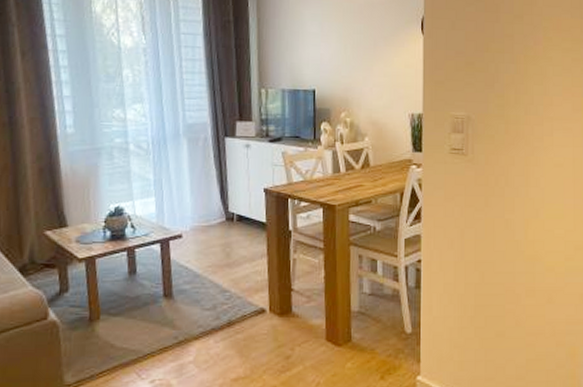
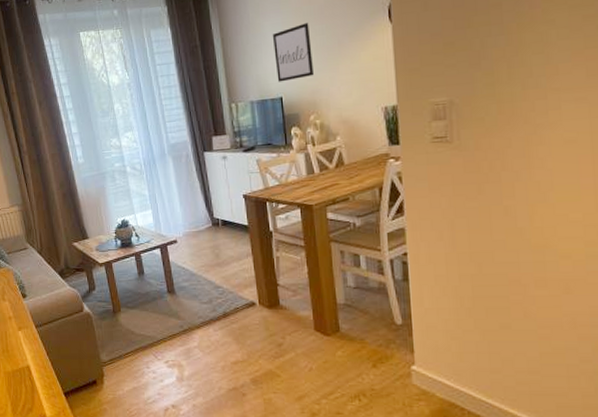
wall art: none [310,19,349,75] -> present [272,23,313,82]

